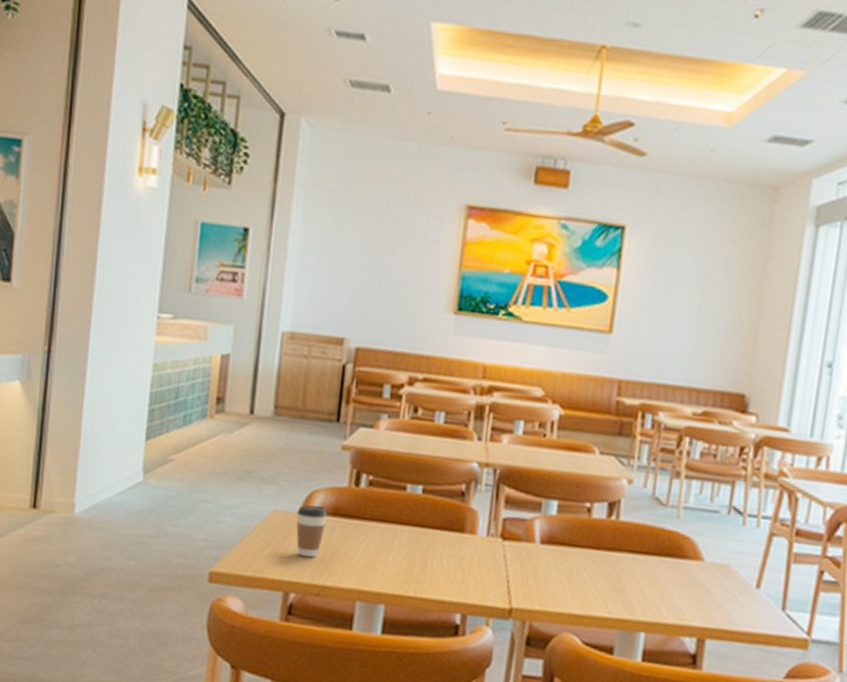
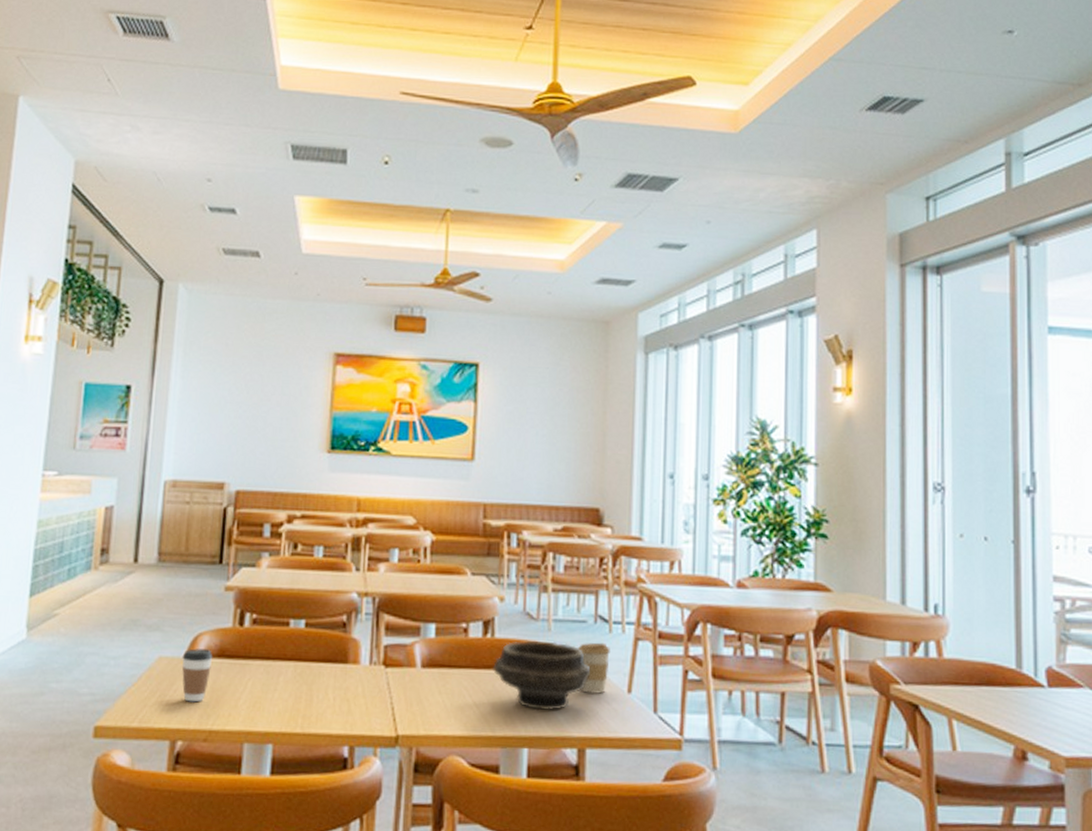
bowl: none [615,525,718,599] -> present [493,640,590,711]
coffee cup: none [706,533,742,587] -> present [577,642,610,695]

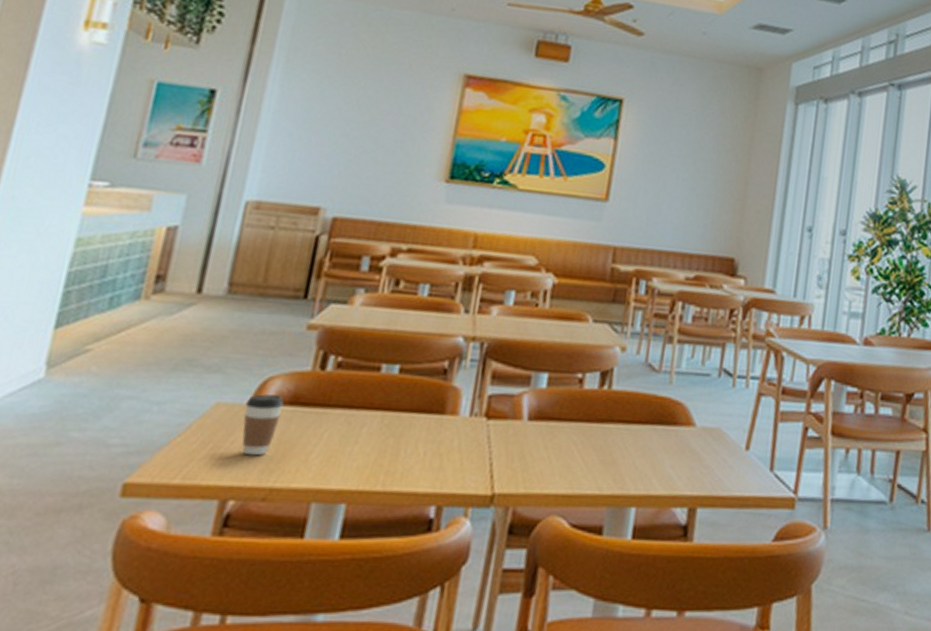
bowl: present [493,640,590,711] -> none [606,392,709,468]
coffee cup: present [577,642,610,695] -> none [697,396,732,452]

